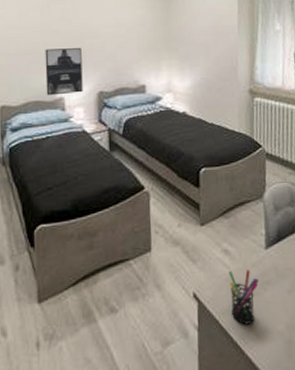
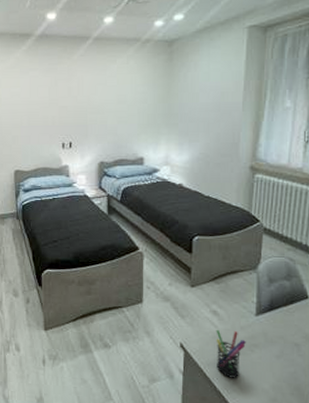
wall art: present [45,48,83,96] -> none [52,122,85,163]

